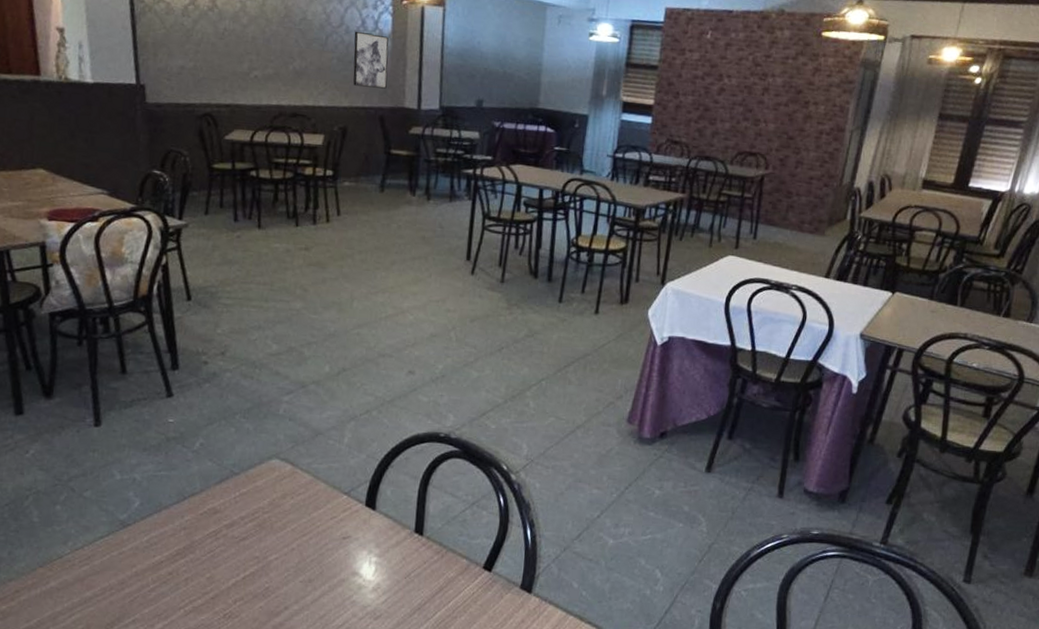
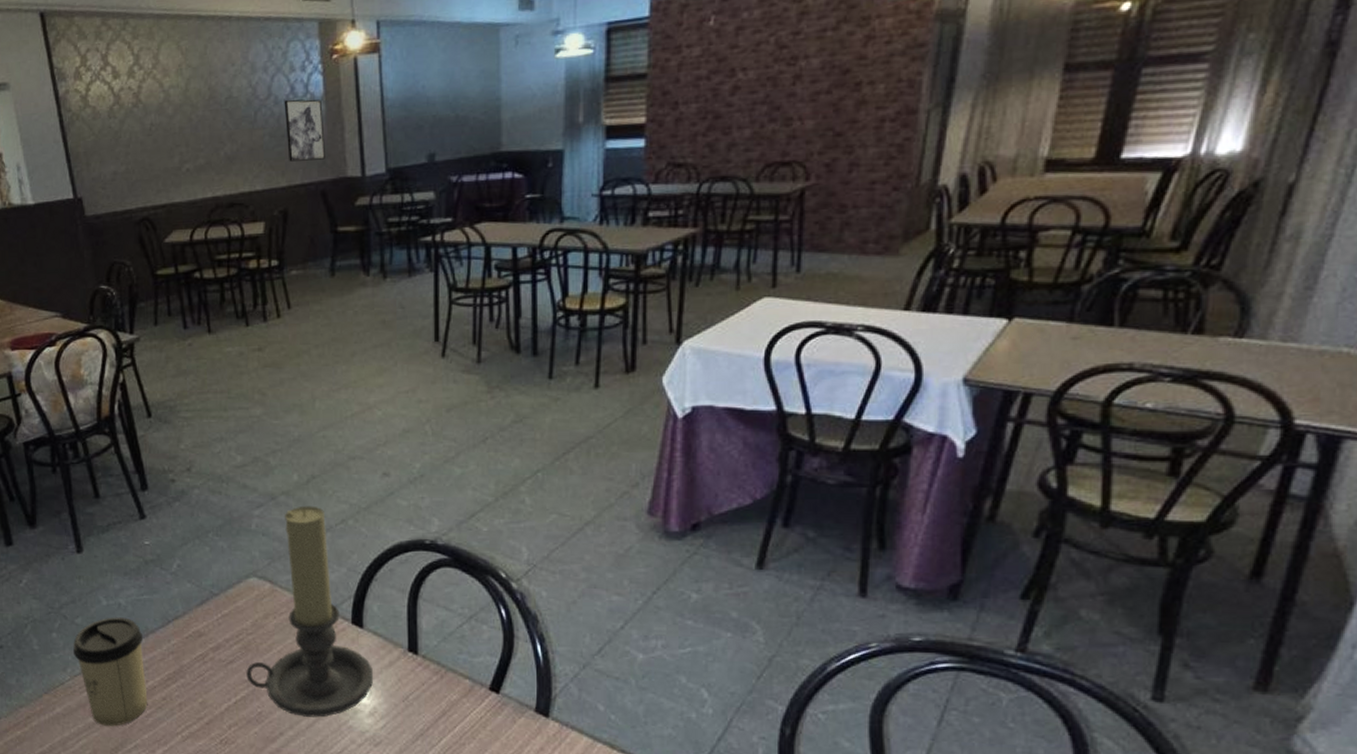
cup: none [77,491,155,601] -> present [73,617,148,726]
candle holder: none [257,395,381,593] -> present [246,505,374,718]

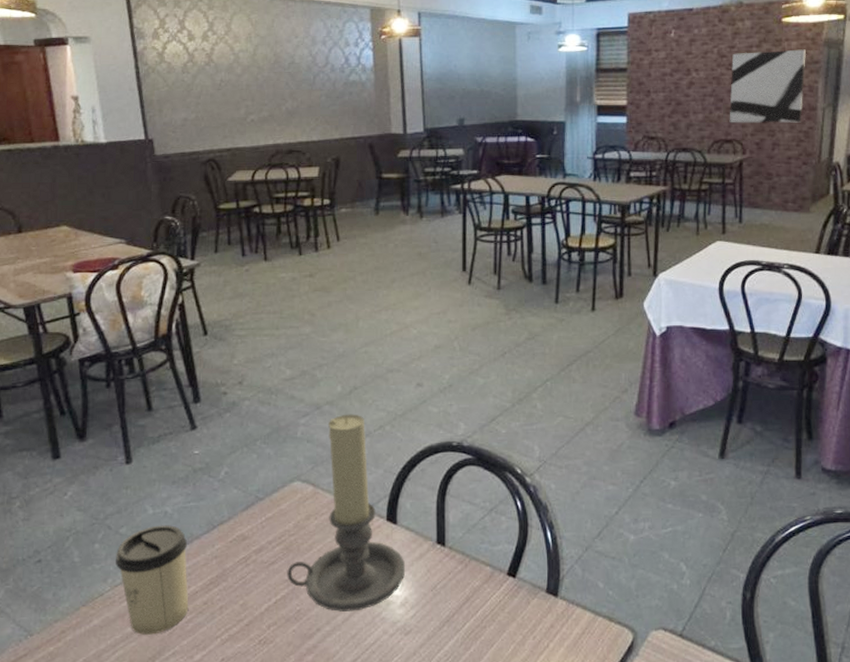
wall art: present [284,99,325,162] -> none [339,68,373,118]
wall art: none [788,28,906,139] -> present [729,49,806,123]

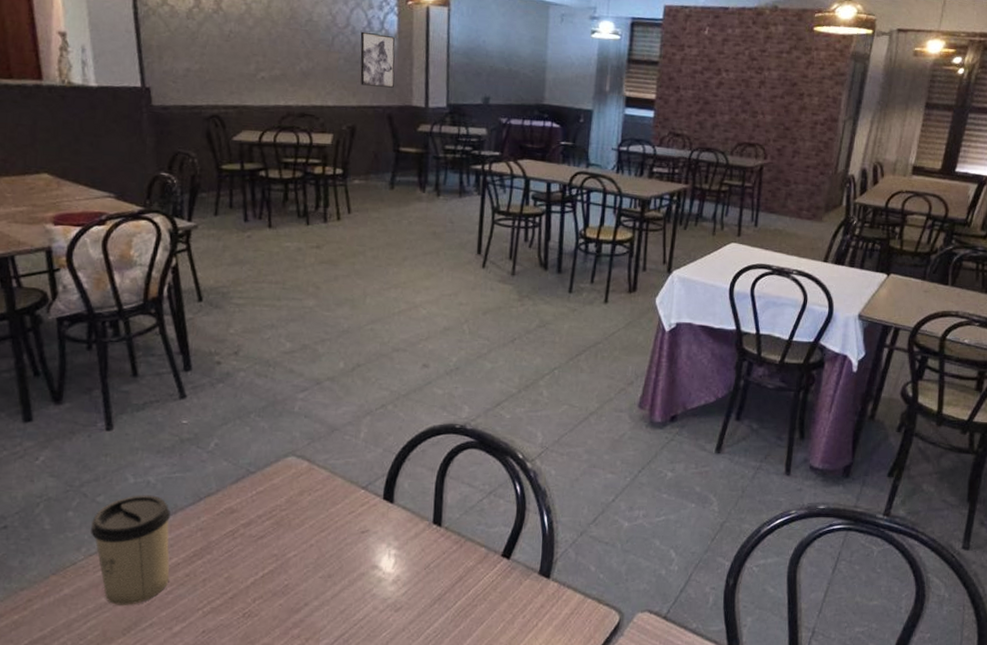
candle holder: present [287,414,406,612] -> none [276,391,400,587]
wall art: none [339,68,373,118] -> present [360,31,395,88]
wall art: present [729,49,806,123] -> none [754,57,833,133]

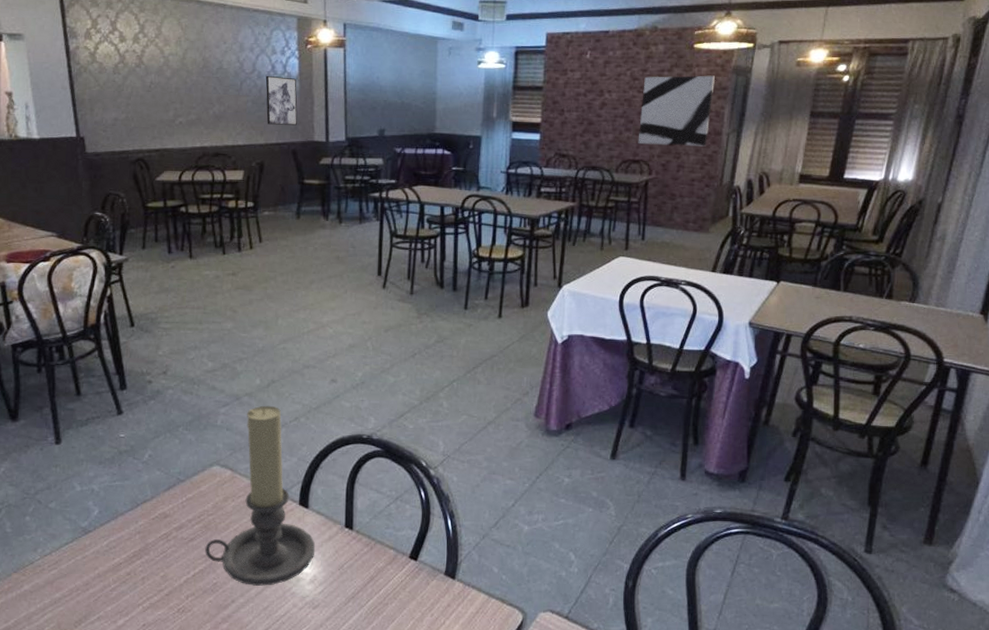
cup: present [91,495,170,605] -> none [45,501,113,601]
candle holder: none [276,391,400,587] -> present [205,405,316,586]
wall art: none [754,57,833,133] -> present [638,75,715,147]

